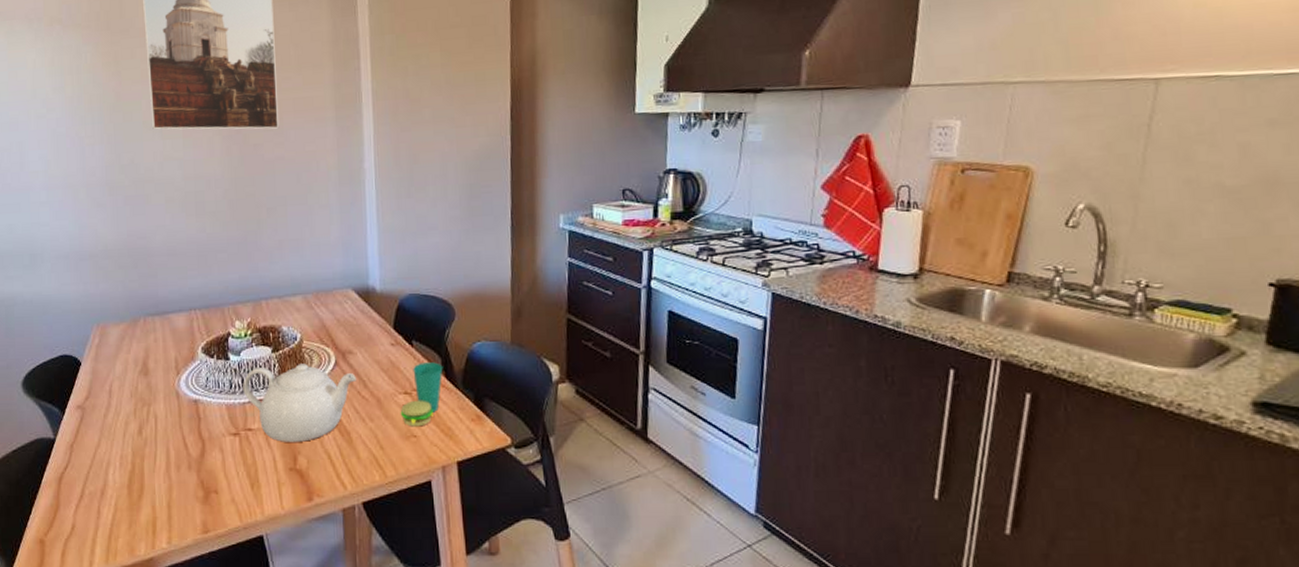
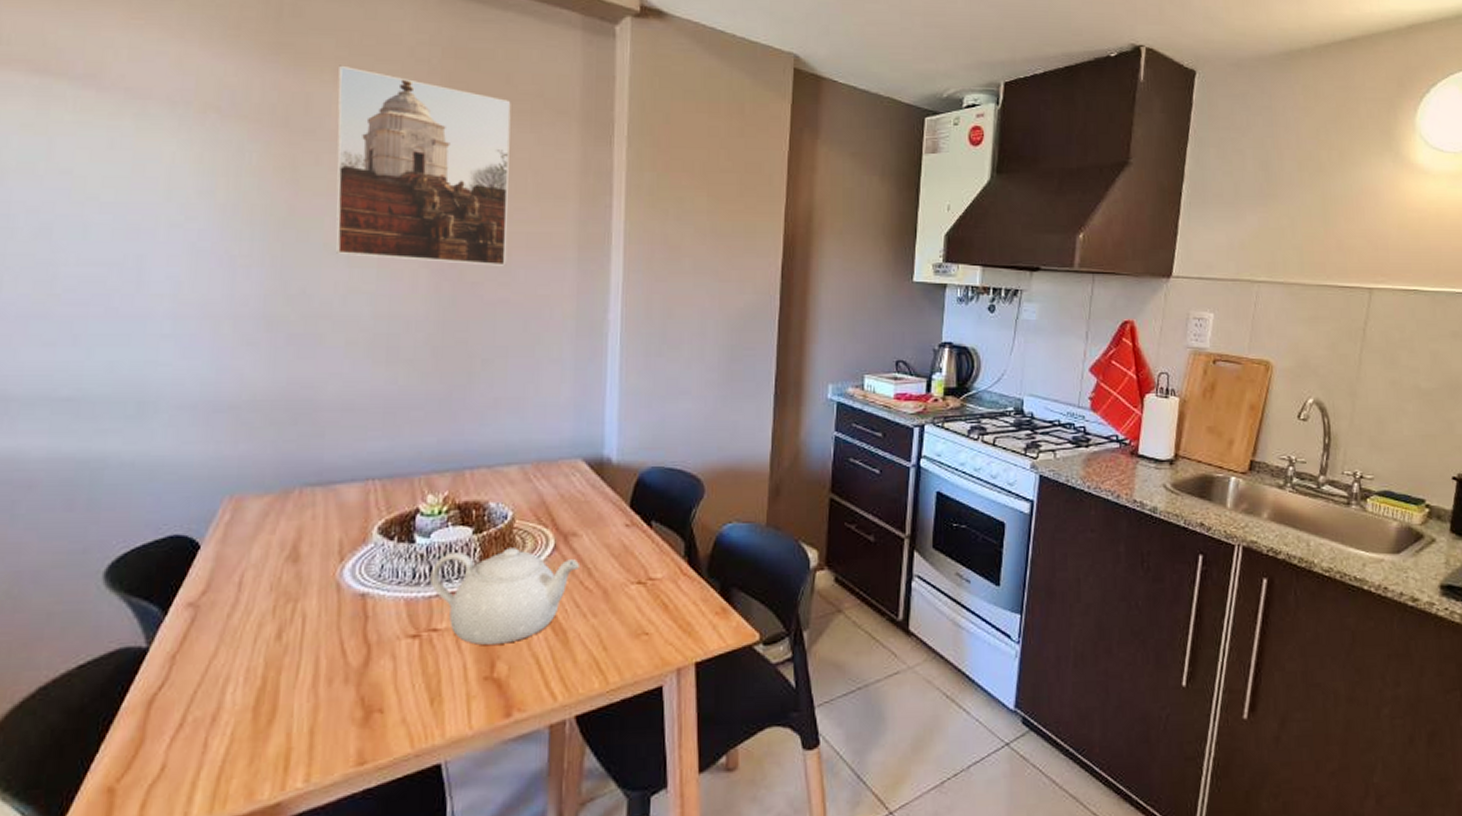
cup: present [400,362,443,427] -> none [630,546,686,623]

